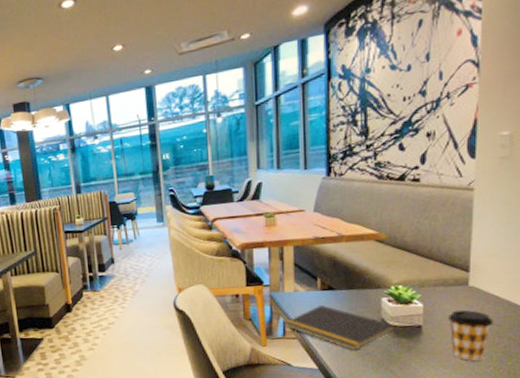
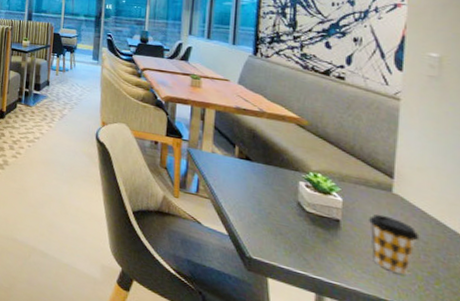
notepad: present [284,305,396,351] -> none [199,172,313,227]

